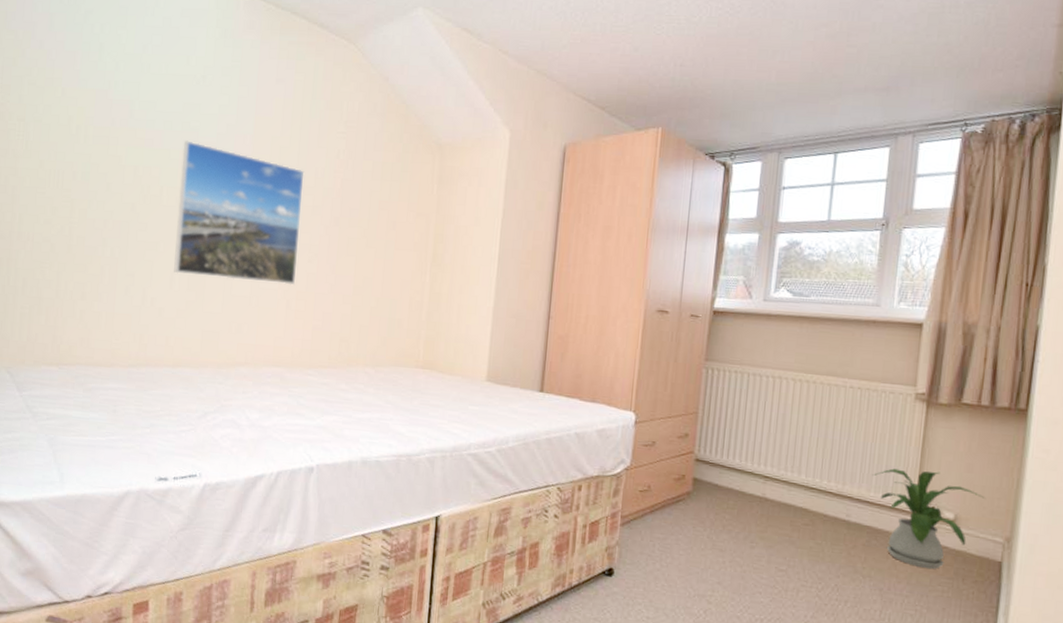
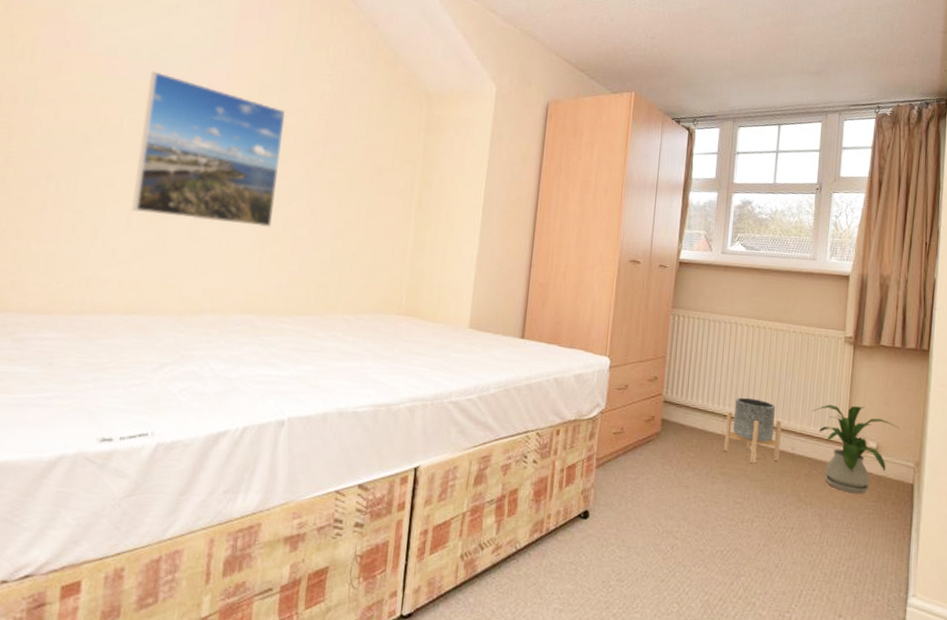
planter: none [765,457,835,530] -> present [724,397,782,464]

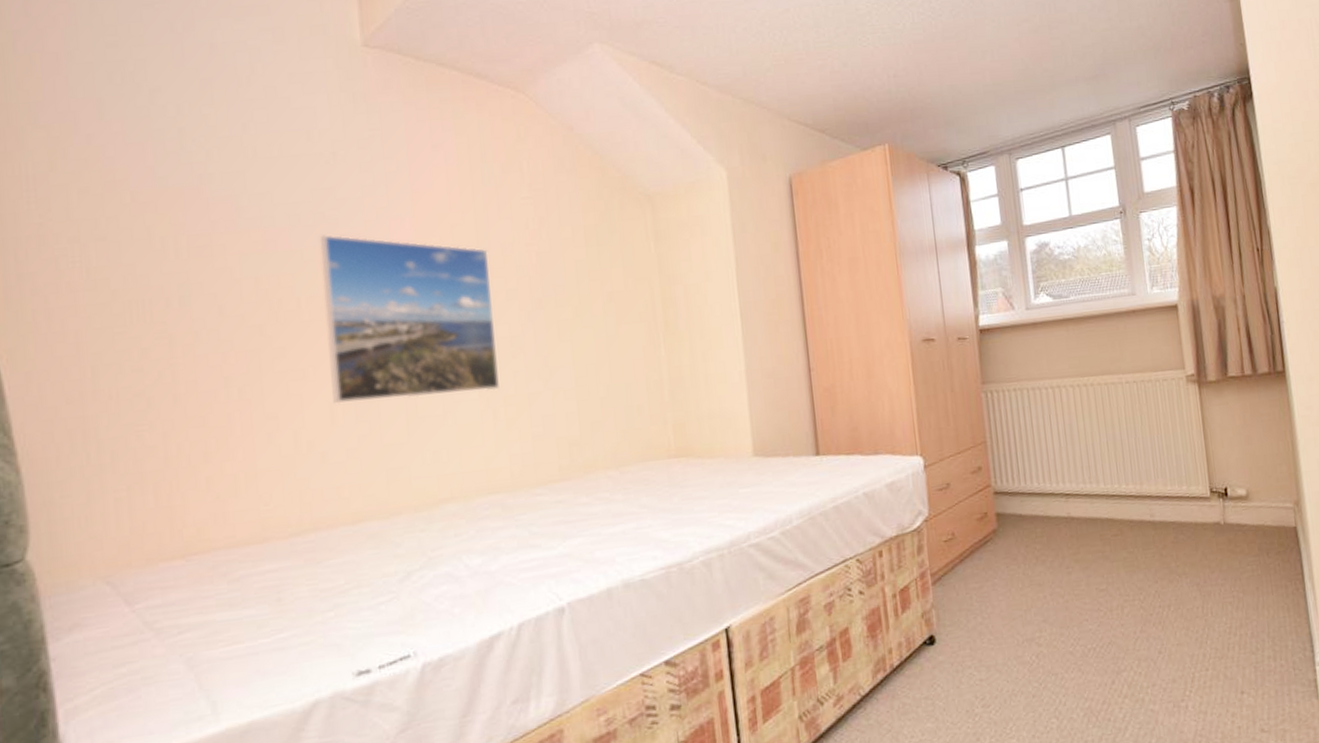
planter: present [724,397,782,464] -> none [1069,467,1139,543]
house plant: present [812,404,900,493] -> none [1165,450,1269,552]

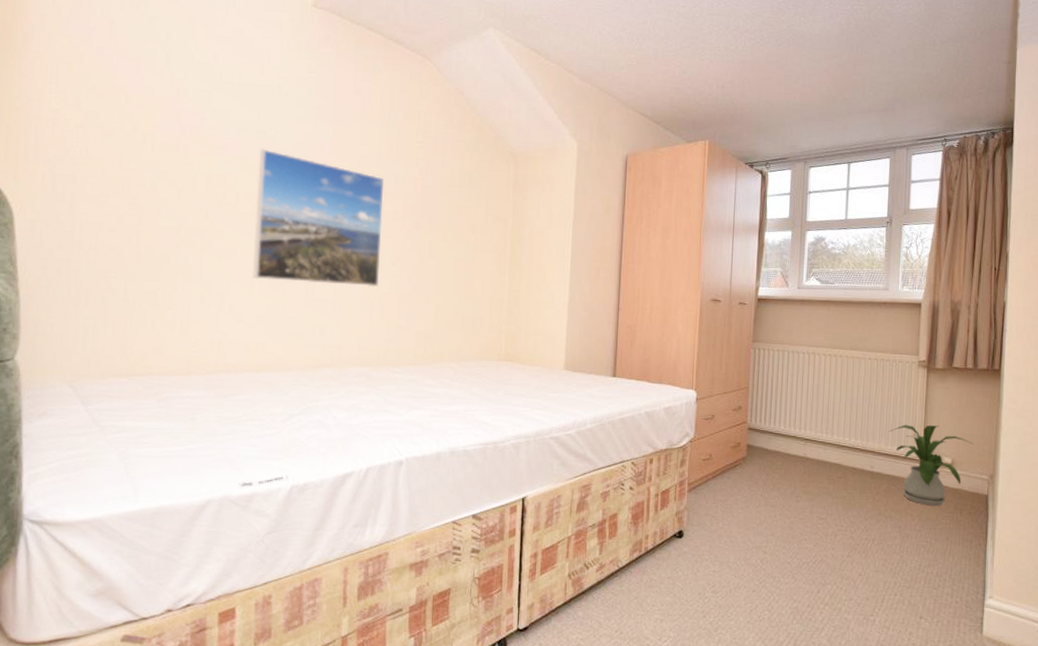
house plant: none [1165,450,1269,552] -> present [889,424,973,505]

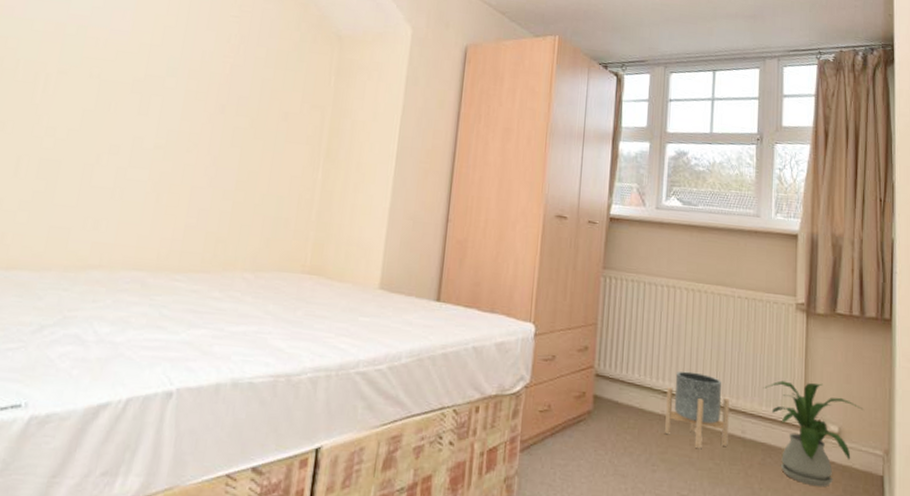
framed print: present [253,149,385,288] -> none [21,11,190,177]
planter: none [807,421,861,482] -> present [665,371,729,449]

